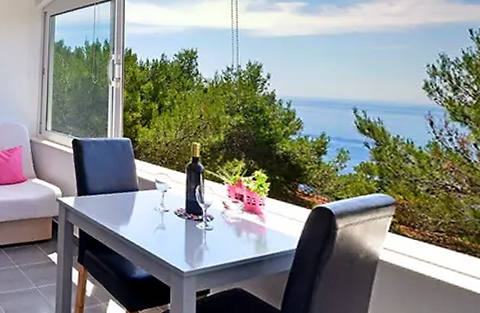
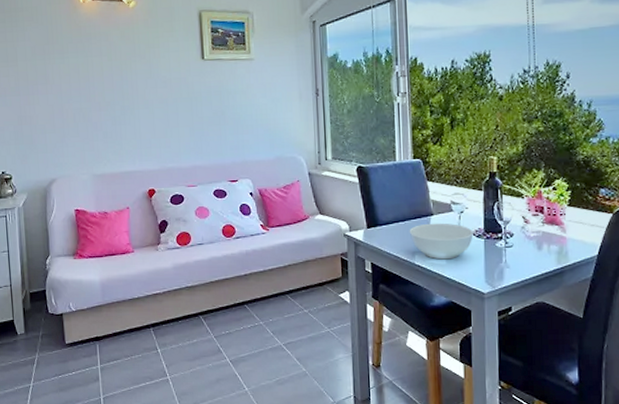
bowl: none [115,198,175,235] -> present [409,223,473,260]

